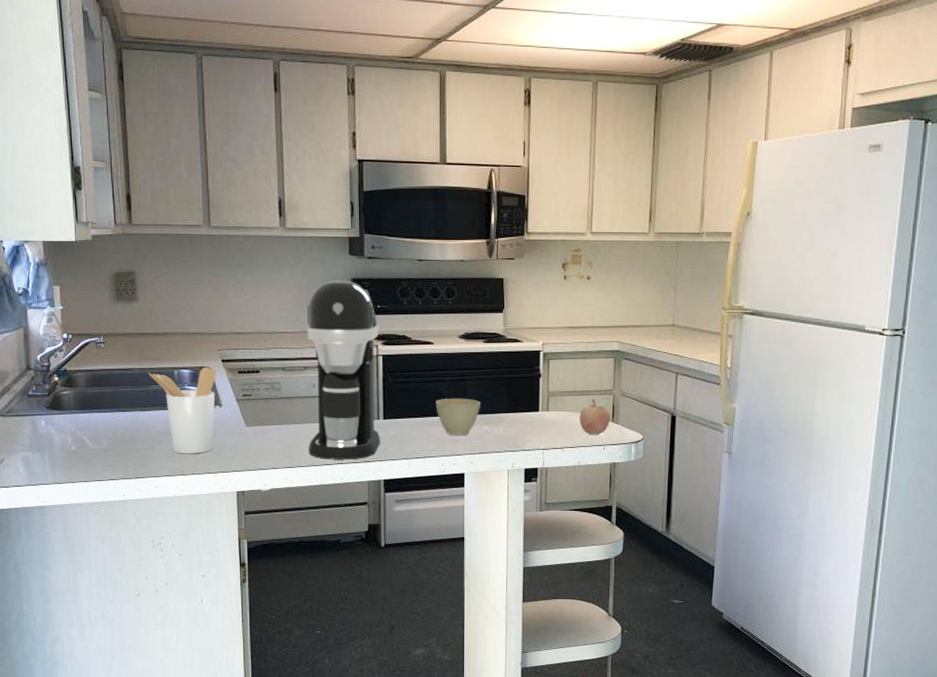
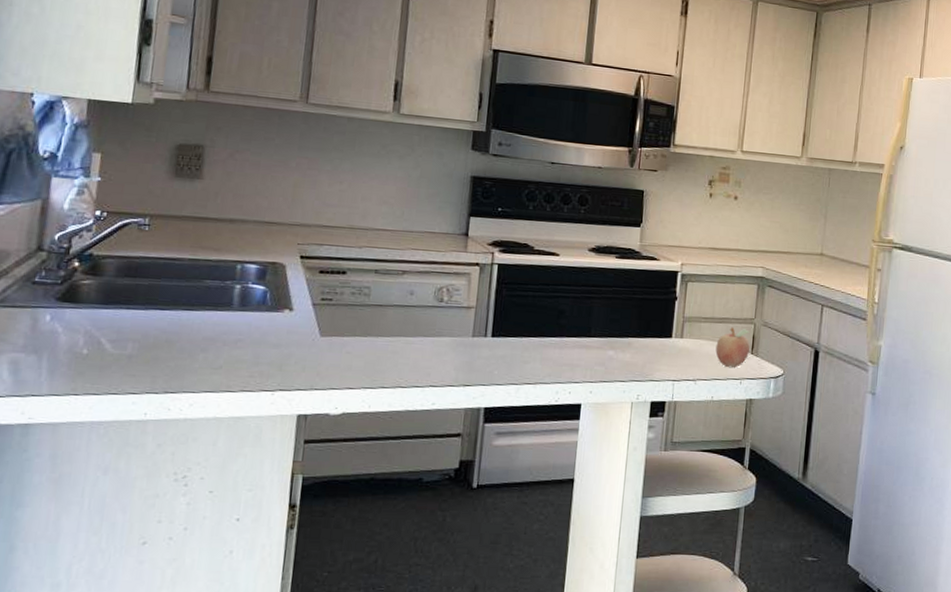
utensil holder: present [148,367,216,454] -> none [202,263,291,367]
coffee maker: present [307,280,380,460] -> none [396,176,498,383]
cup: present [436,398,480,435] -> none [555,317,607,360]

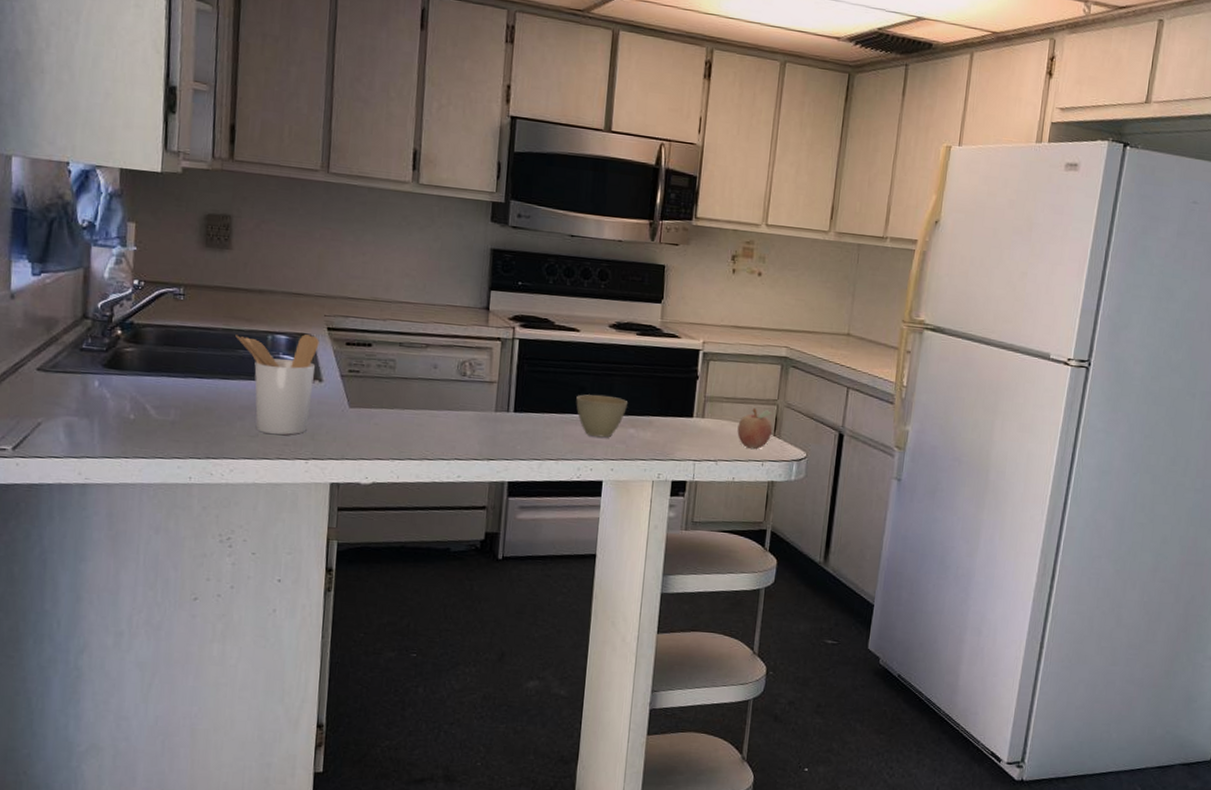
utensil holder: none [202,263,291,367] -> present [235,334,319,435]
cup: none [555,317,607,360] -> present [576,394,627,438]

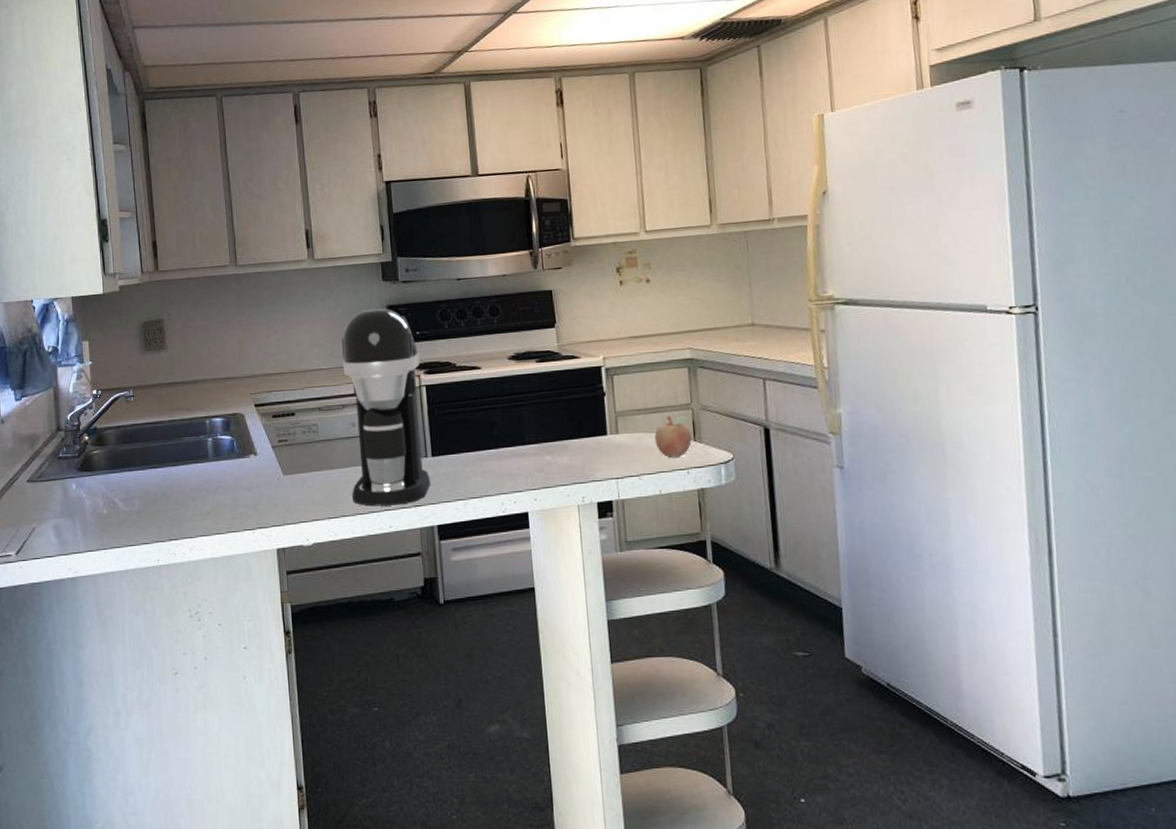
utensil holder: present [235,334,319,435] -> none [179,414,251,511]
coffee maker: none [422,248,518,456] -> present [341,308,430,507]
cup: present [576,394,627,438] -> none [489,426,539,469]

